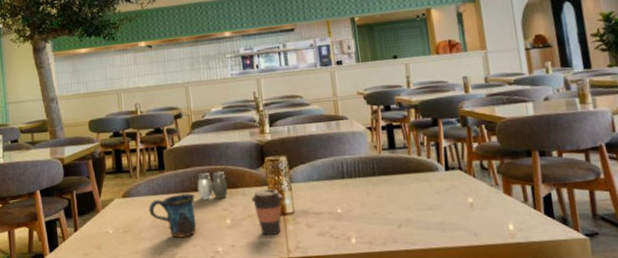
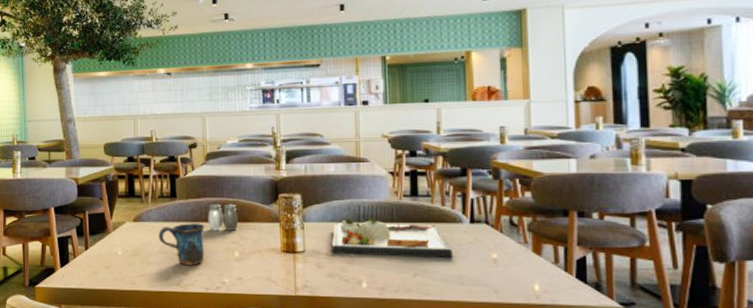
coffee cup: present [251,189,283,236] -> none [262,226,294,273]
dinner plate: none [319,174,433,212] -> present [331,218,453,259]

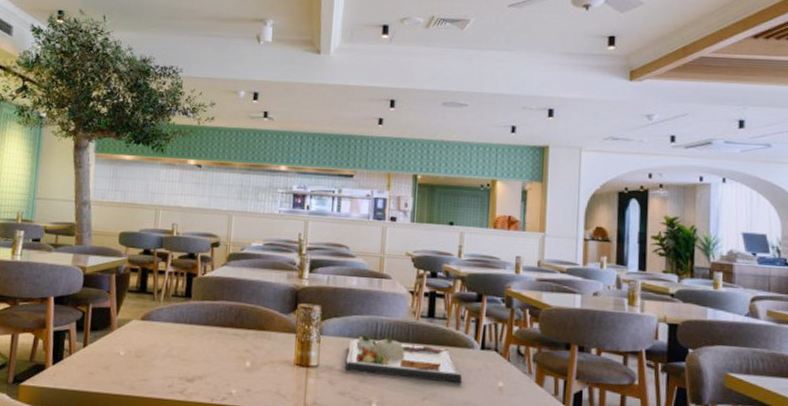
mug: present [158,223,205,266] -> none [166,326,218,373]
salt and pepper shaker: present [208,204,239,231] -> none [221,308,254,339]

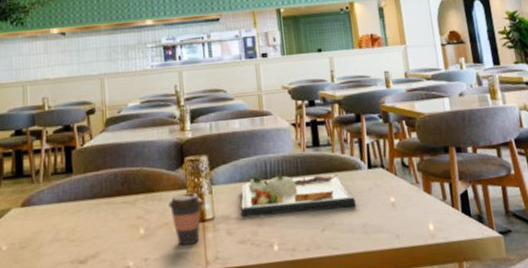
coffee cup: none [276,337,310,387] -> present [168,192,203,246]

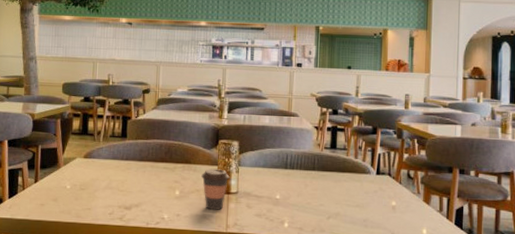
dinner plate: present [241,174,356,217] -> none [261,165,361,205]

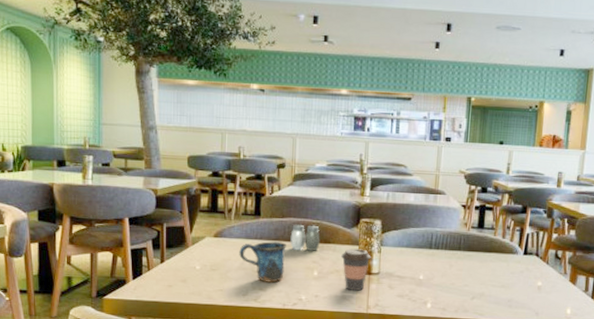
mug: none [106,162,150,202] -> present [239,241,286,283]
salt and pepper shaker: none [154,145,182,171] -> present [290,224,320,251]

